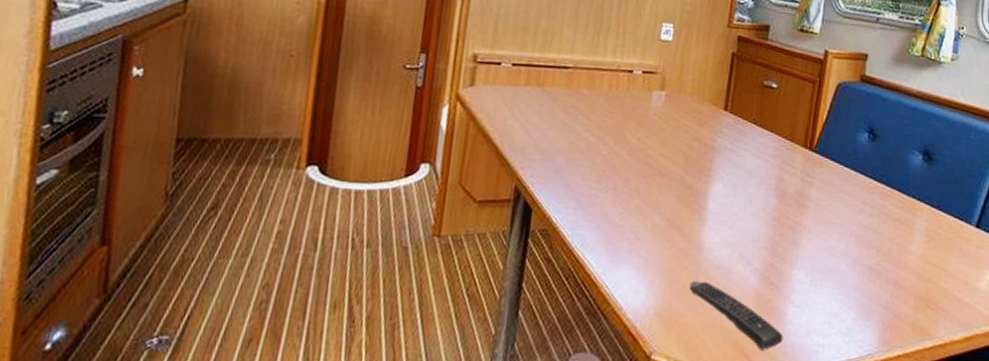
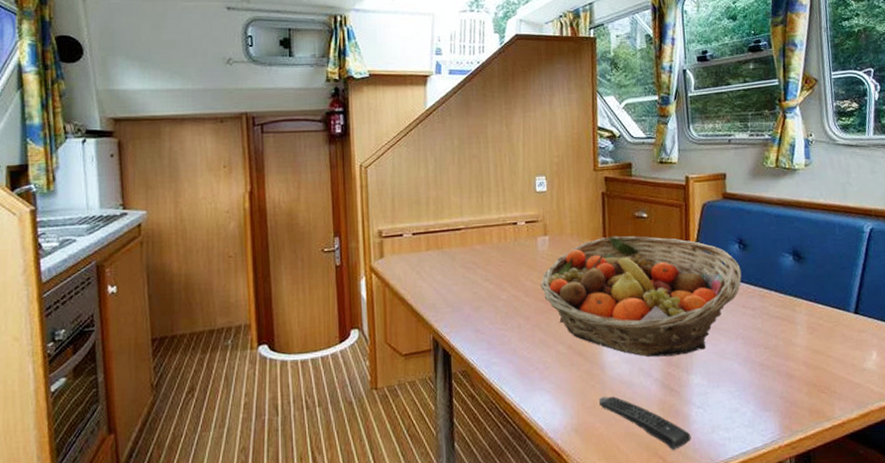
fruit basket: none [647,102,867,246] -> present [540,236,742,357]

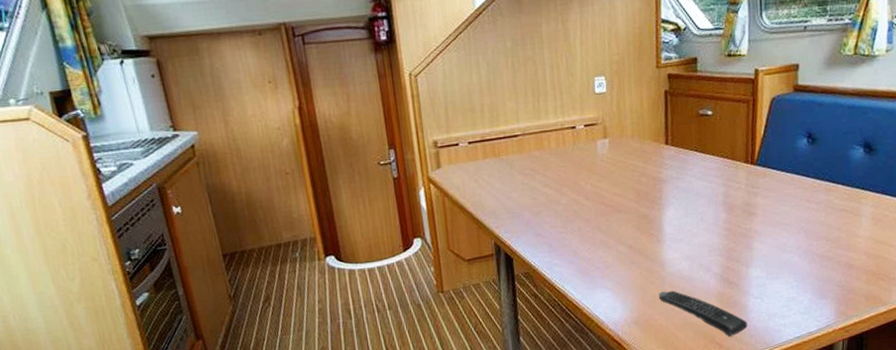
fruit basket: present [540,236,742,357] -> none [600,134,808,253]

